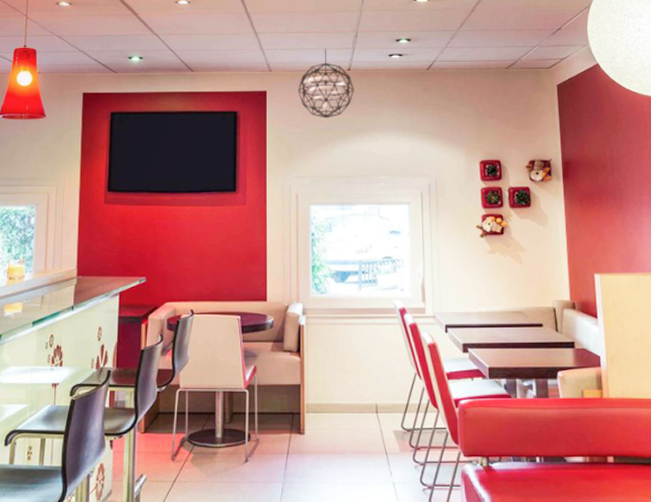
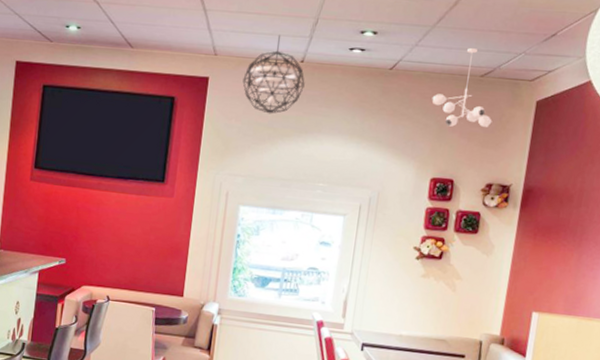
ceiling light fixture: none [468,46,523,114] -> present [432,48,493,127]

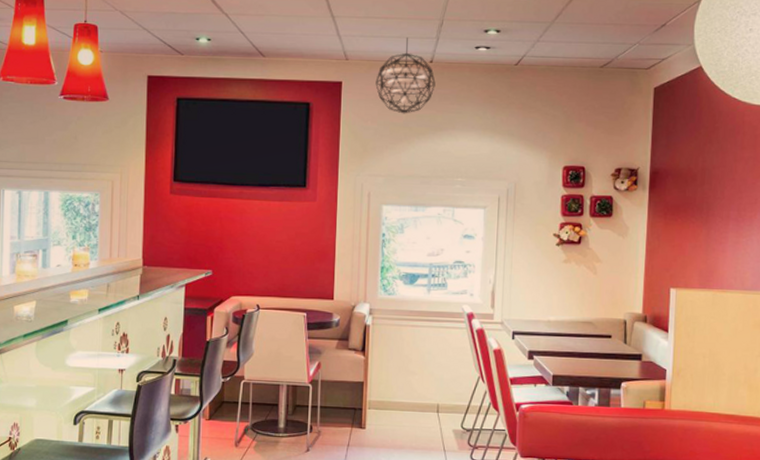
ceiling light fixture: present [432,48,493,127] -> none [557,41,615,116]

